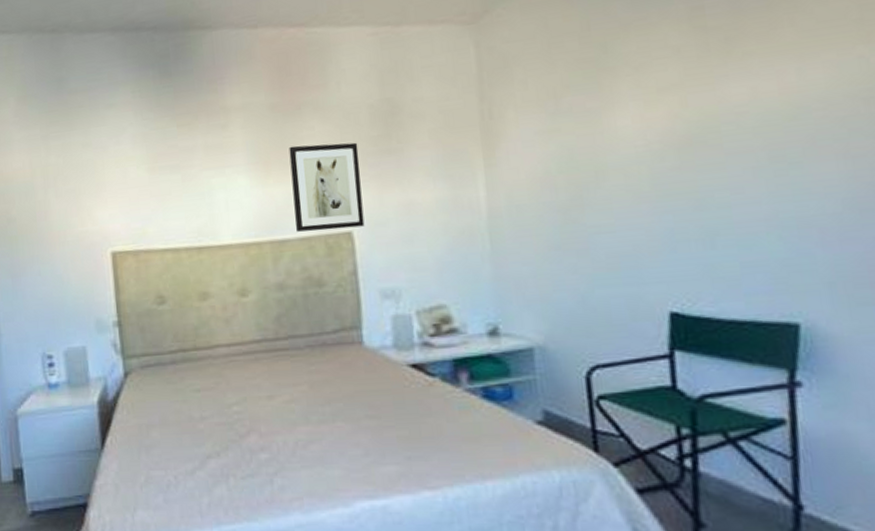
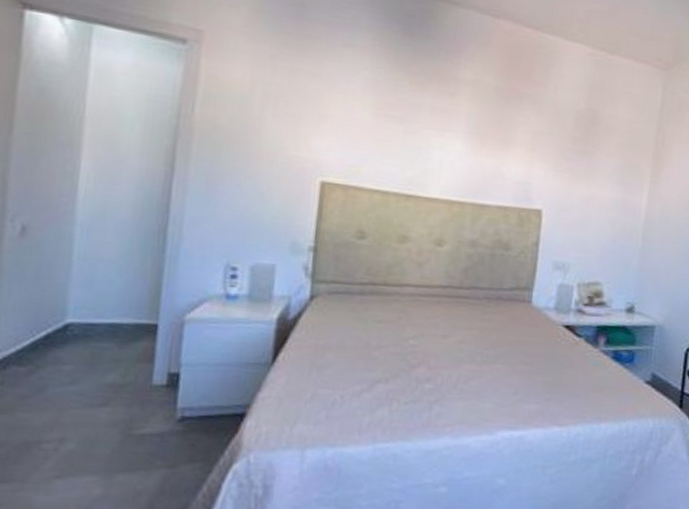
wall art: present [289,142,365,232] -> none [496,127,561,208]

